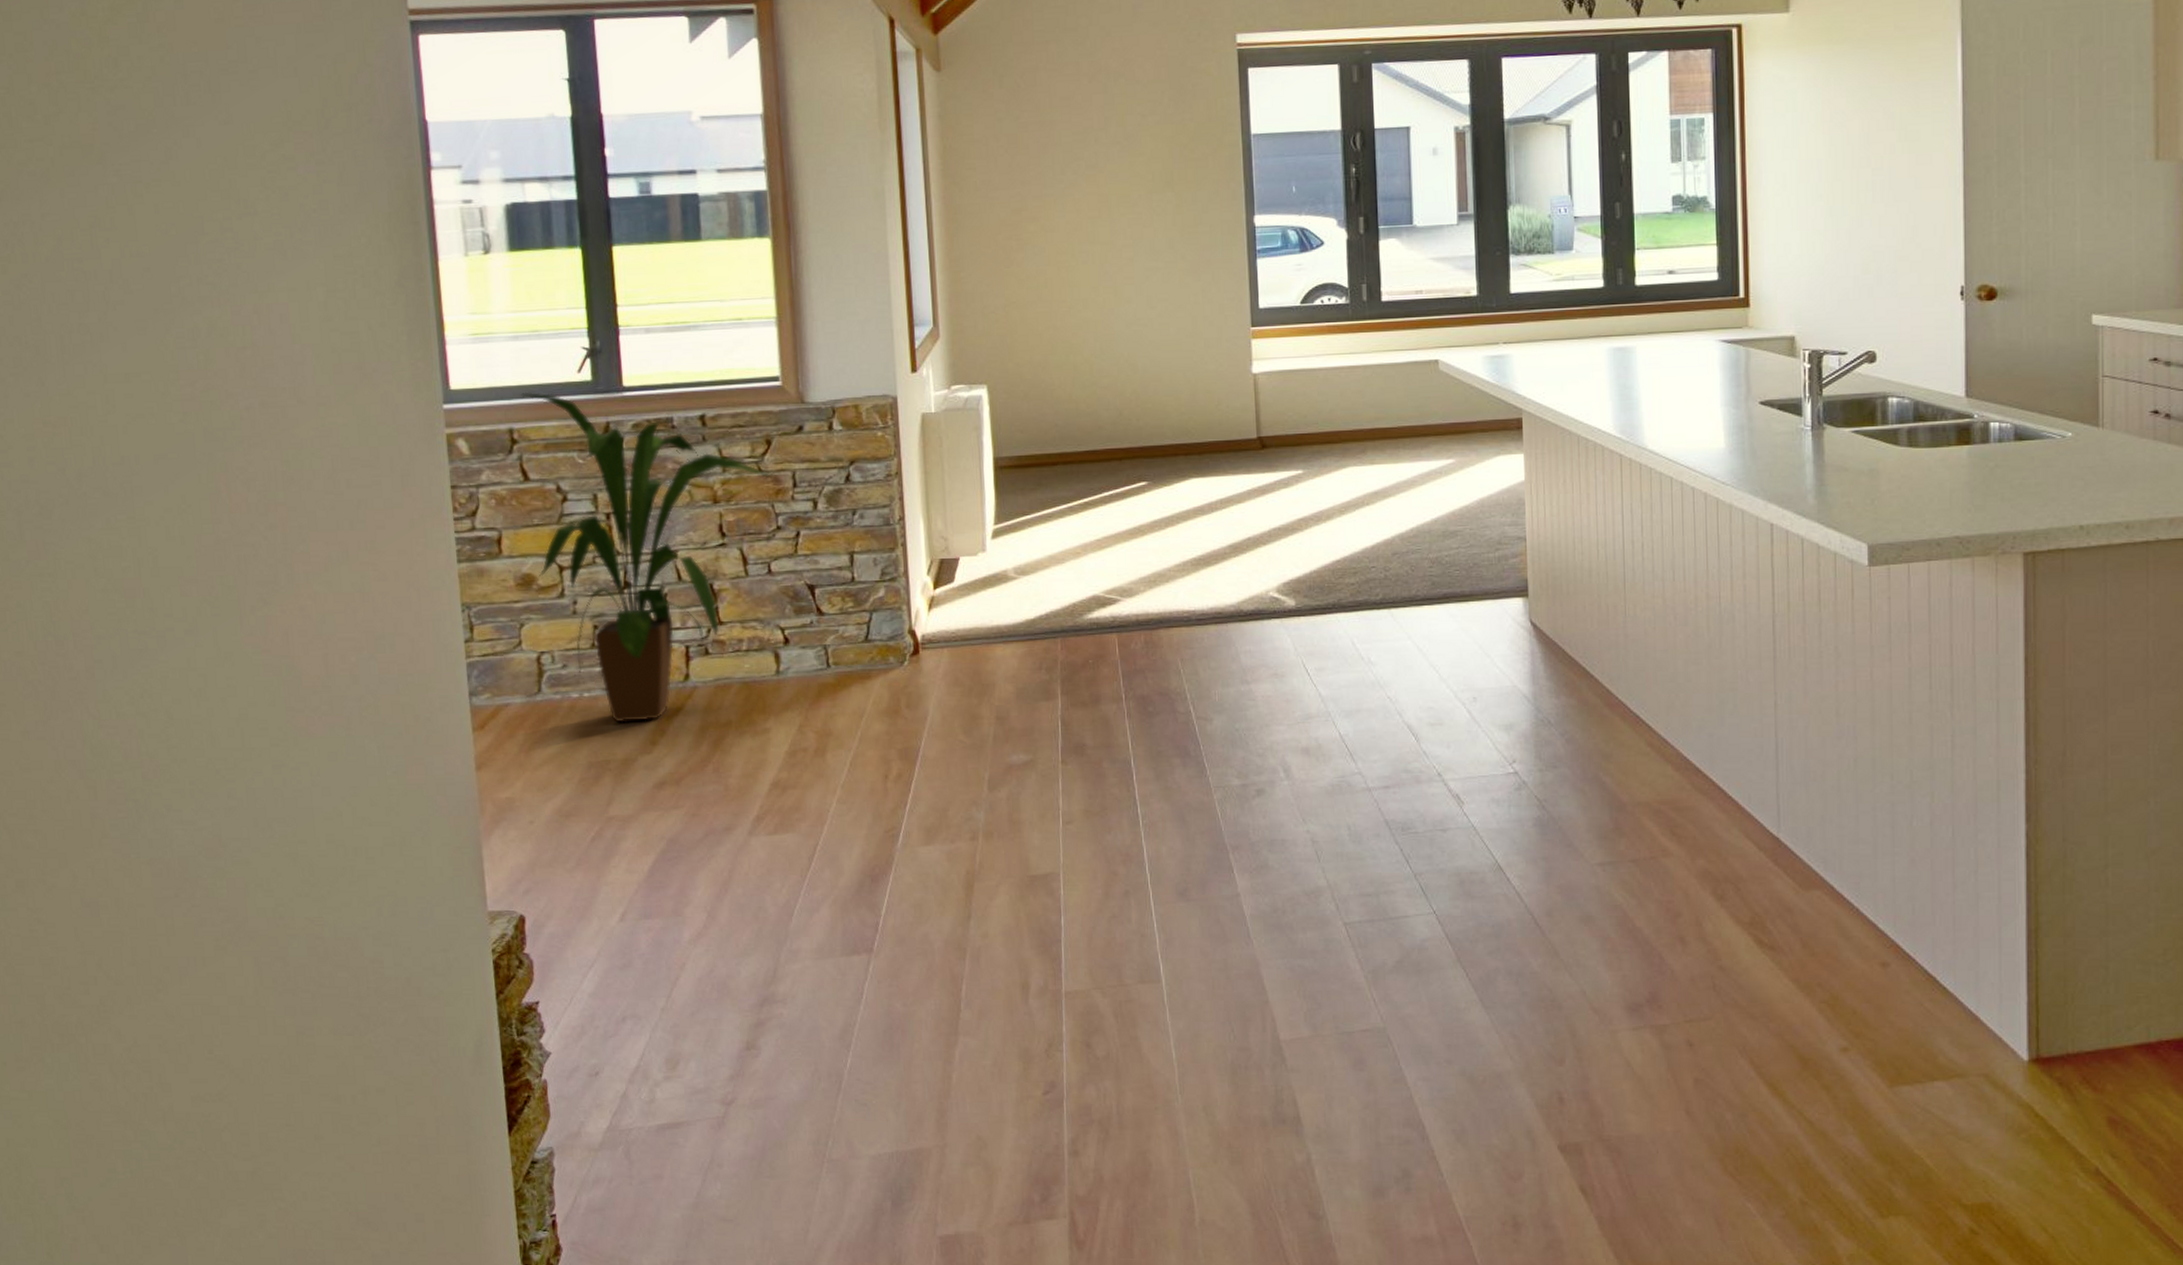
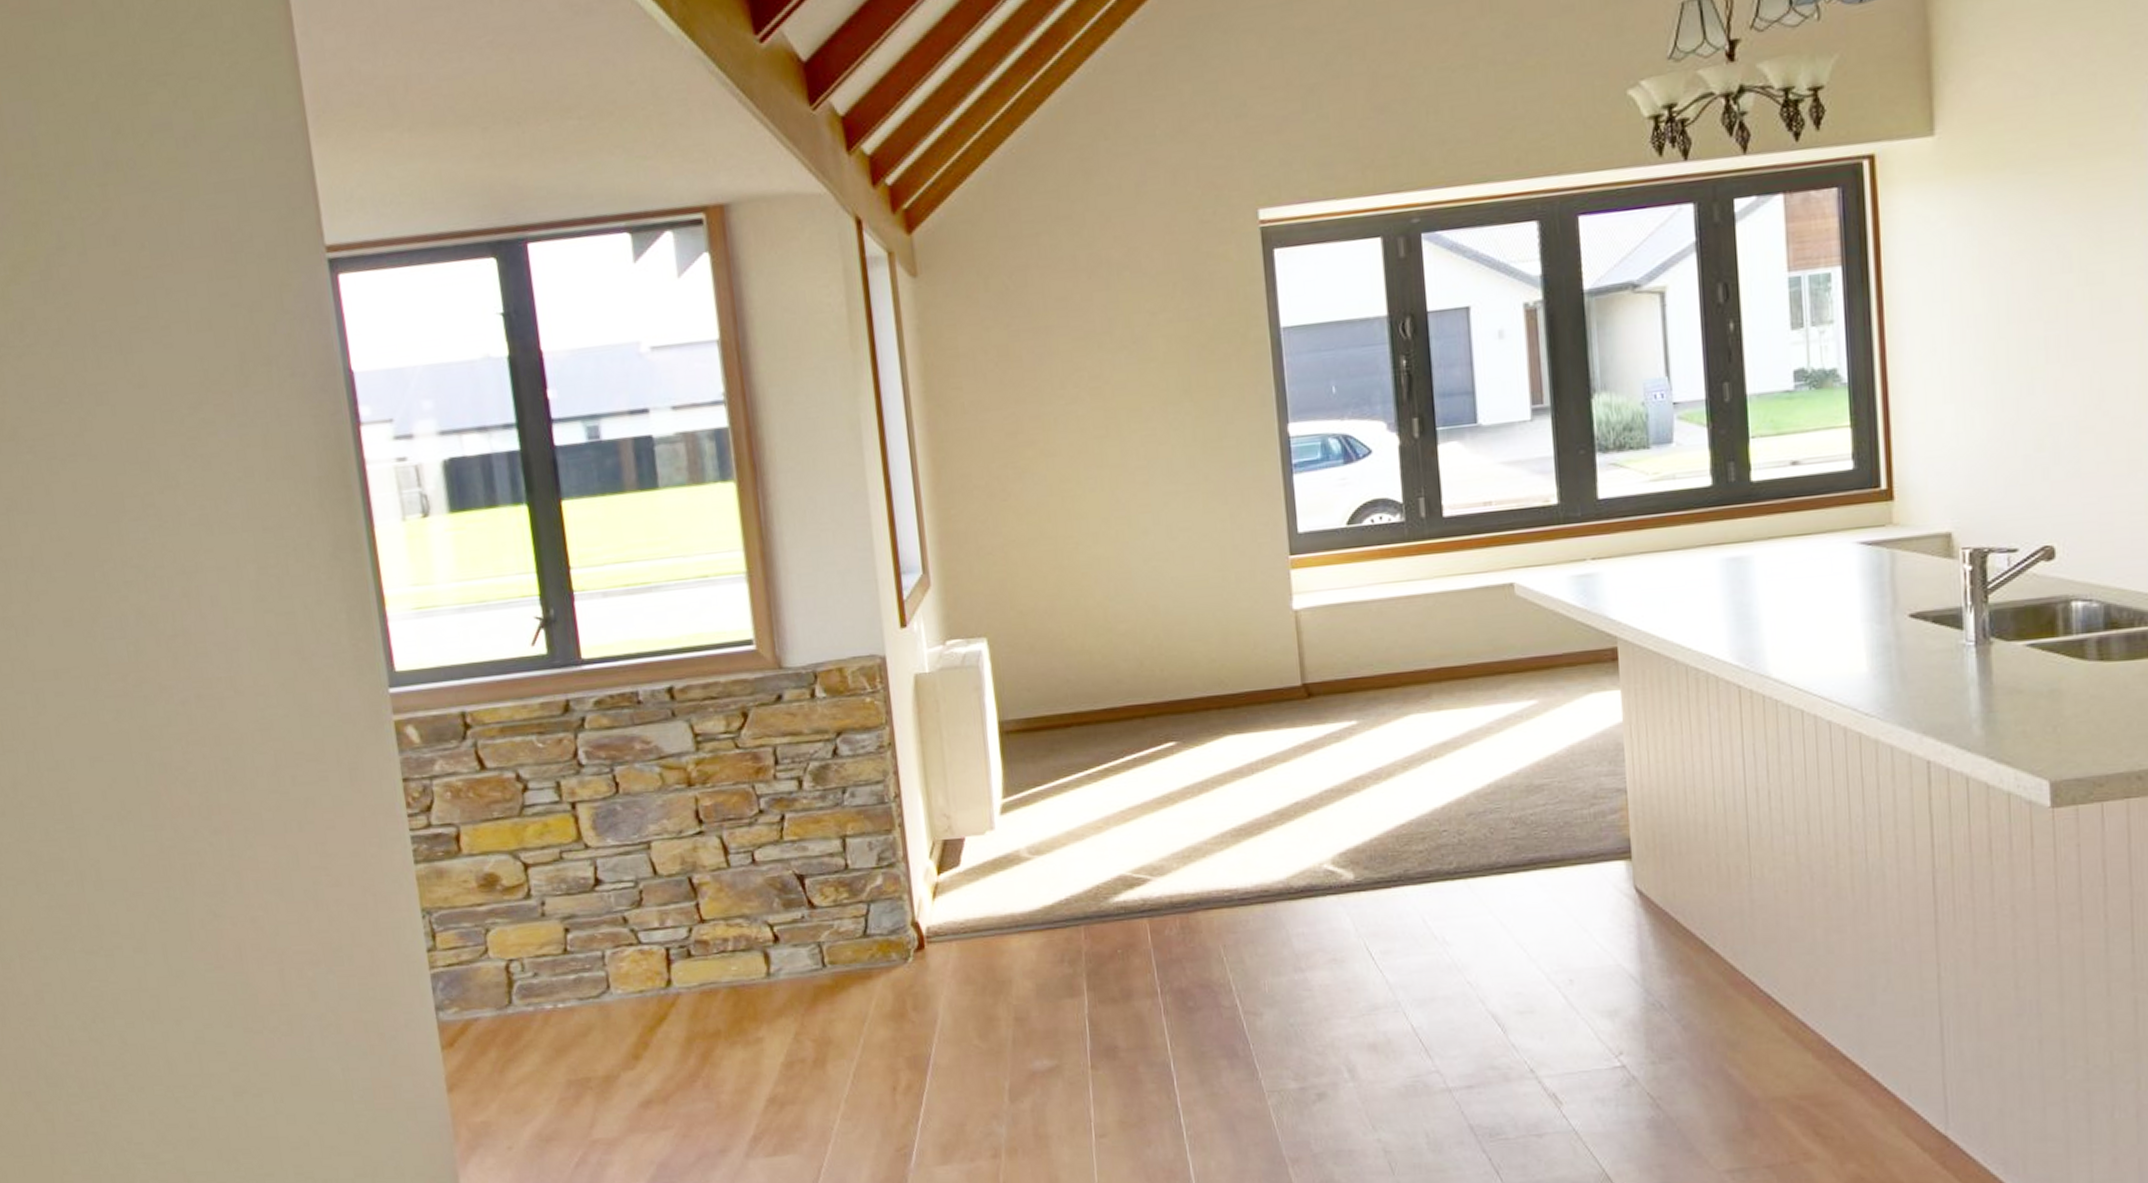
house plant: present [520,392,772,723] -> none [471,670,751,1036]

